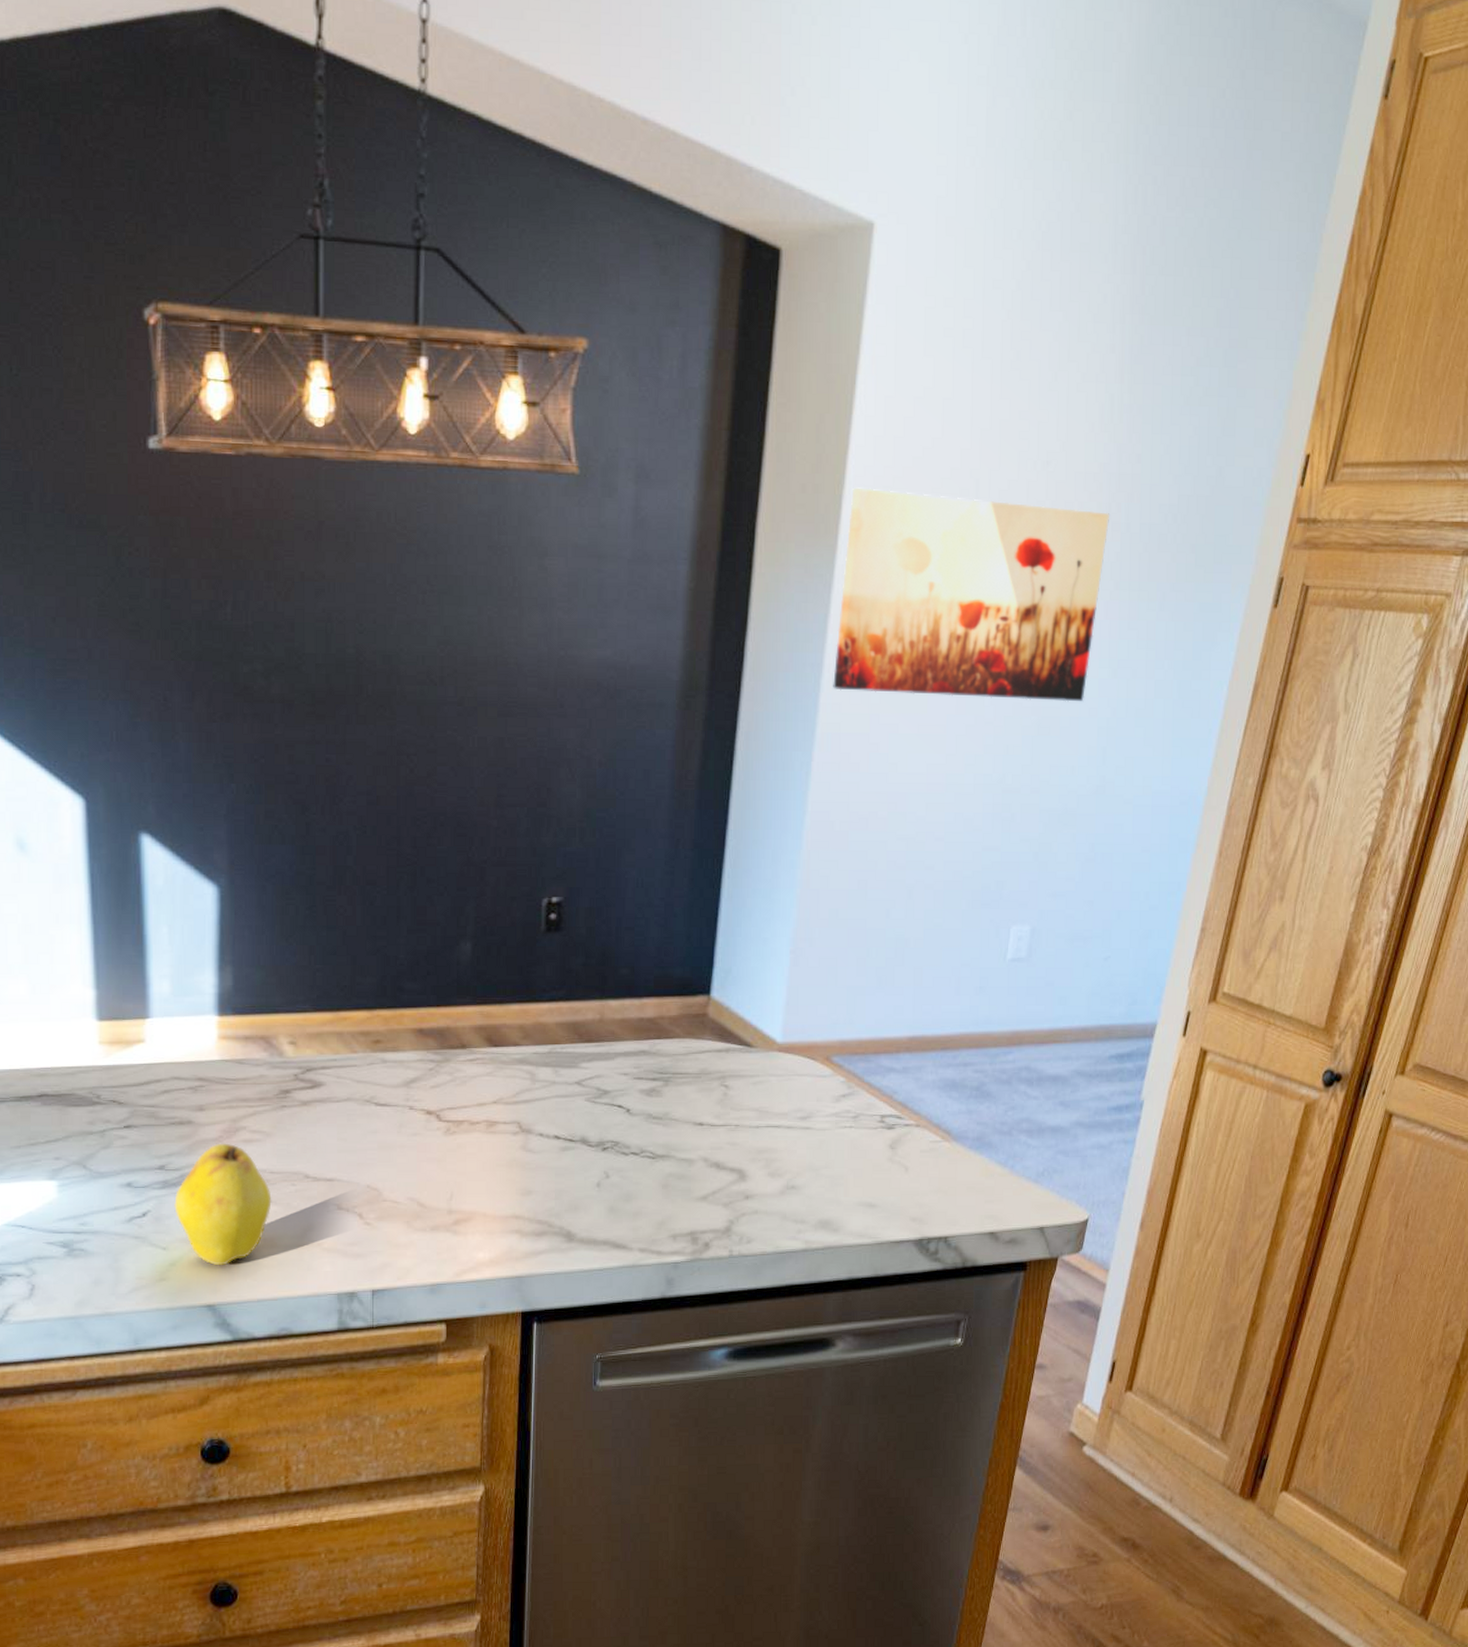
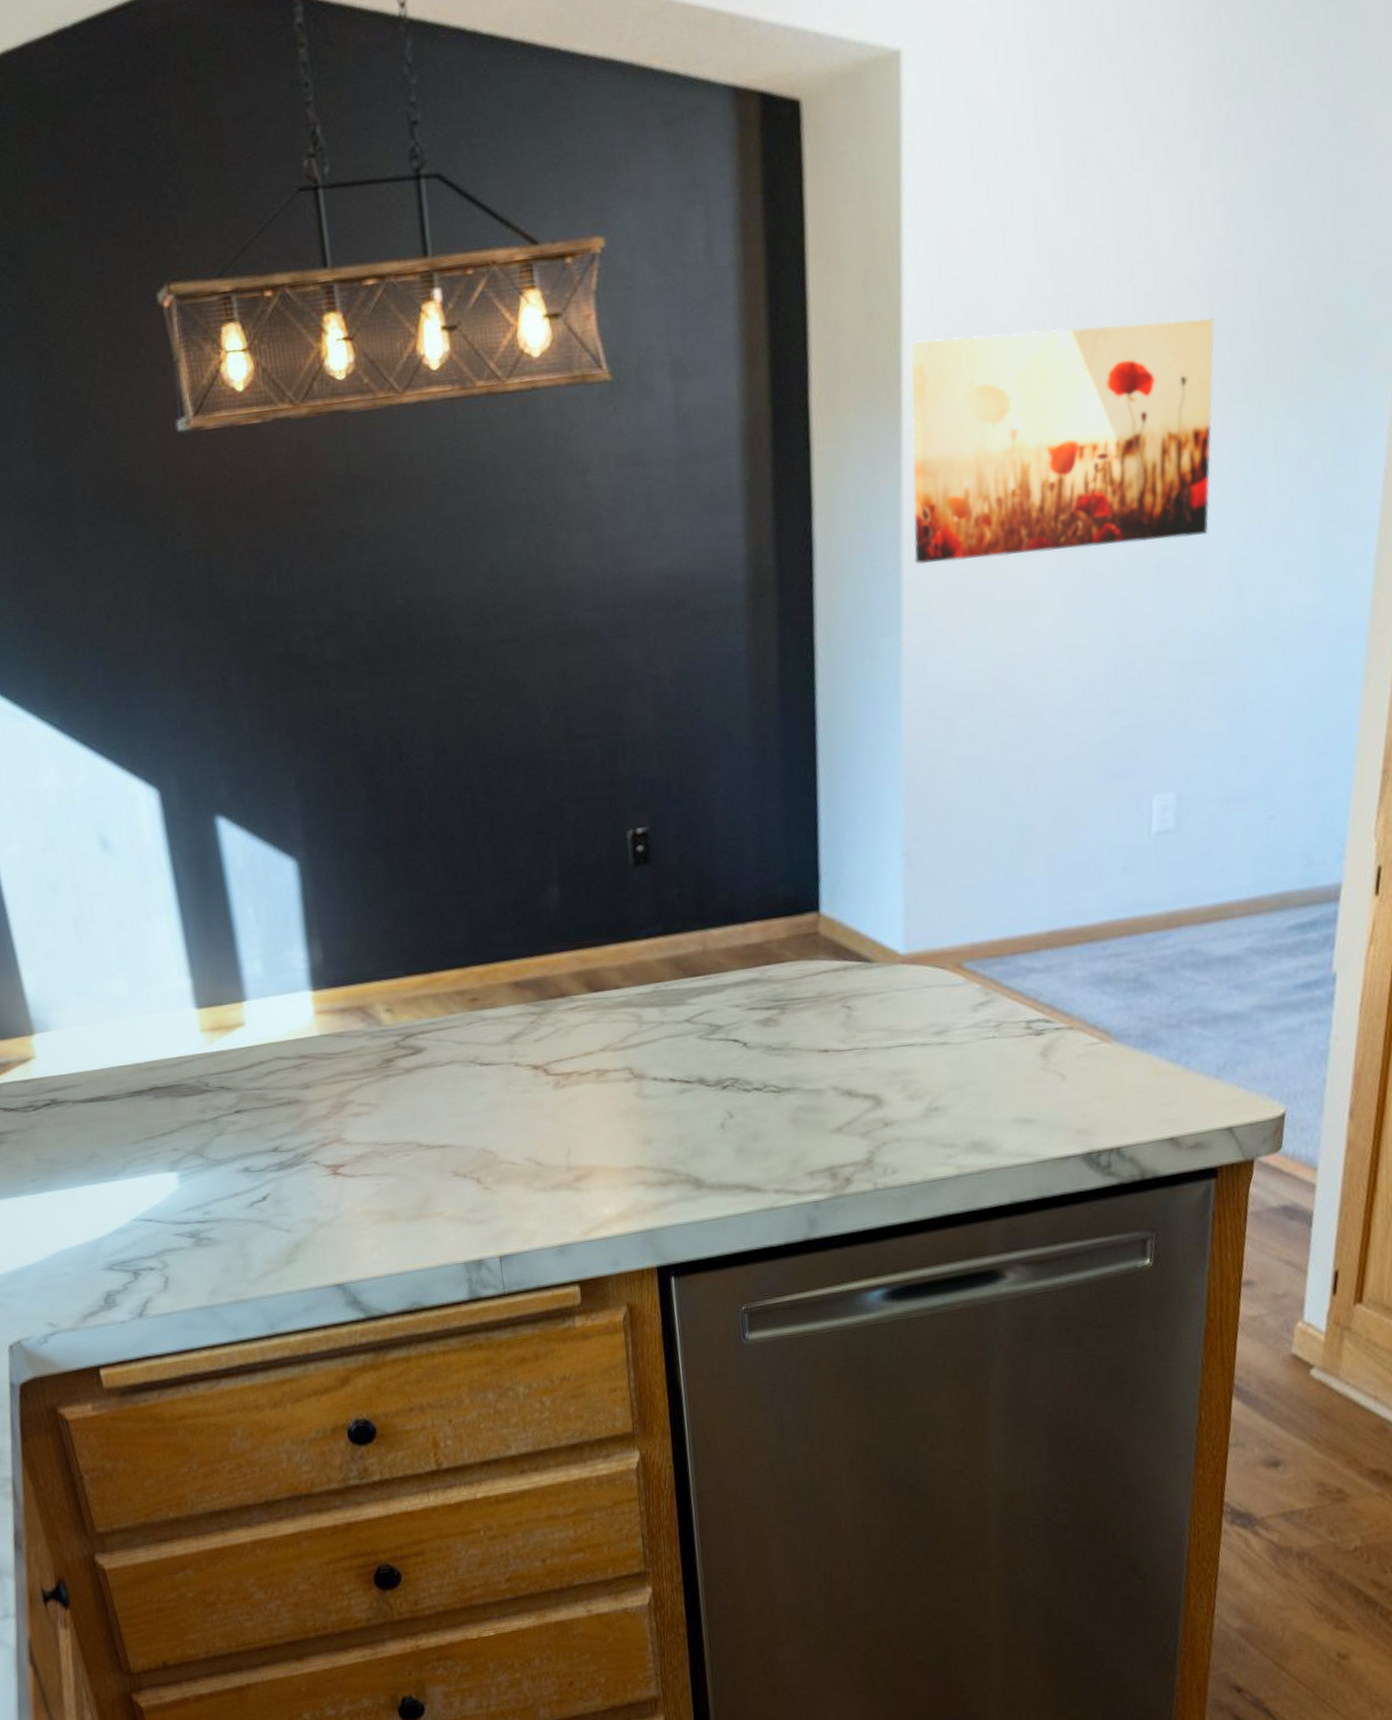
fruit: present [174,1143,272,1266] -> none [292,1119,388,1244]

